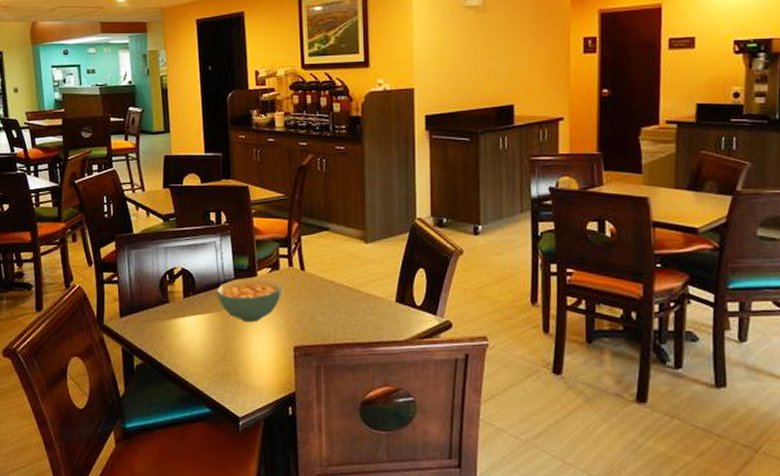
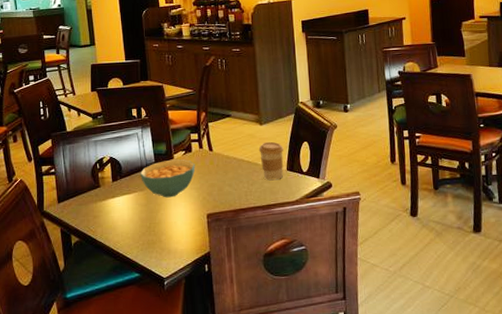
coffee cup: none [361,264,393,313] -> present [258,141,284,181]

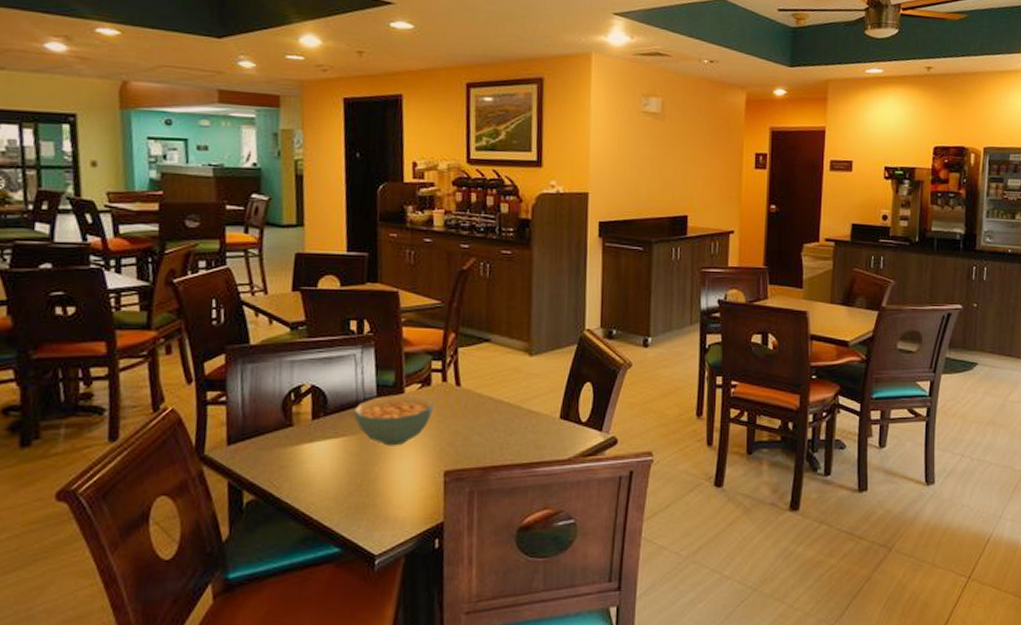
coffee cup: present [258,141,284,181] -> none [524,378,559,431]

